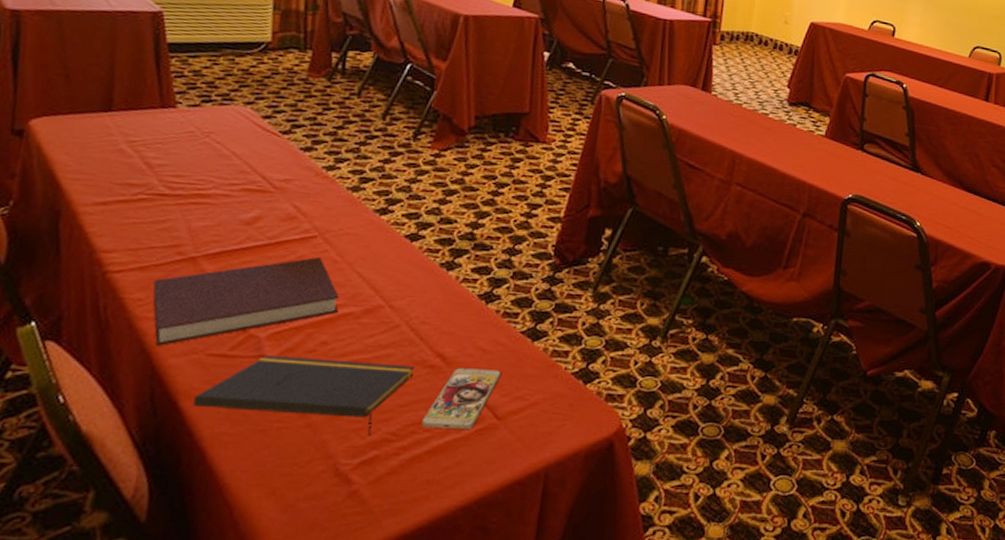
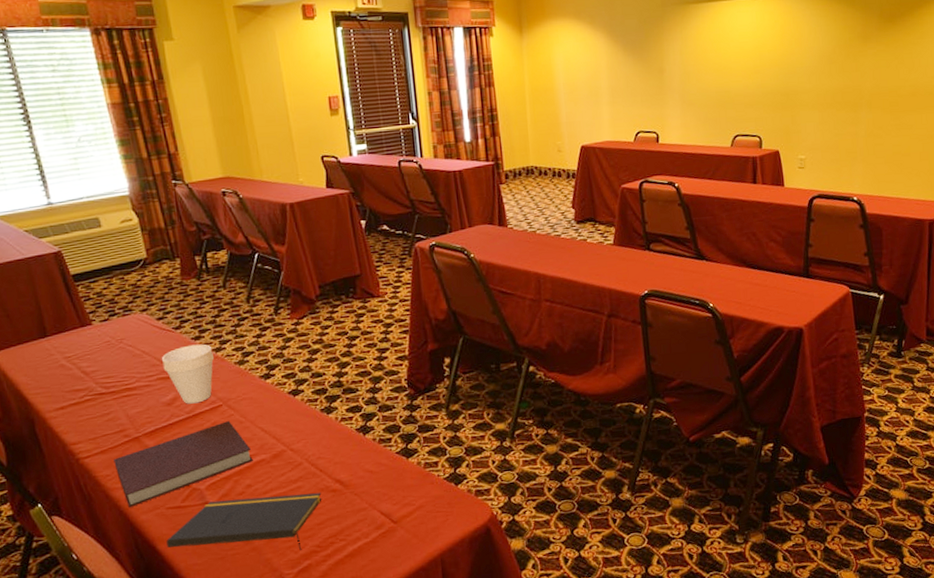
cup: none [253,155,324,229] -> present [161,344,215,404]
smartphone: present [421,368,502,429] -> none [337,485,389,538]

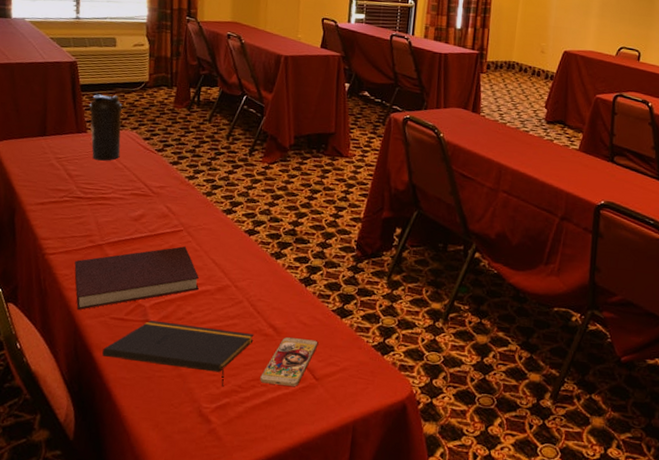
water bottle: none [87,278,135,351] -> present [88,94,123,161]
cup: present [161,344,215,404] -> none [139,168,187,224]
smartphone: none [337,485,389,538] -> present [260,337,318,386]

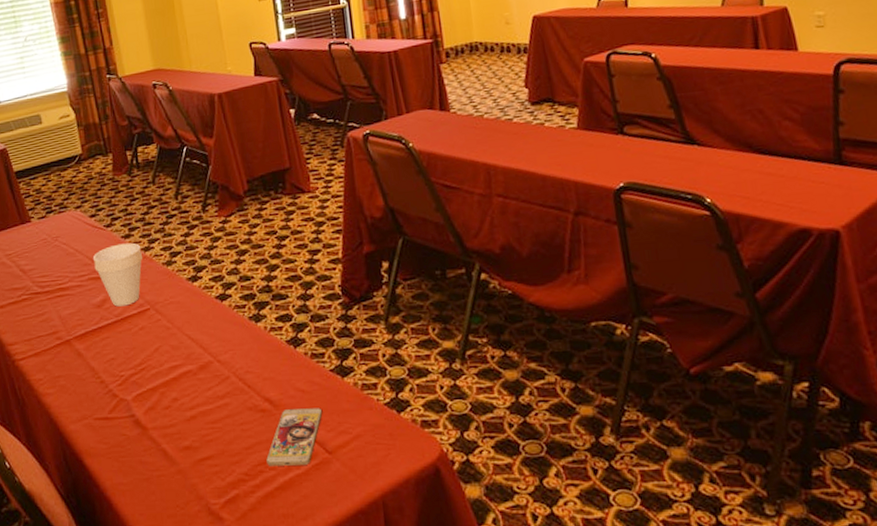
notebook: present [74,246,199,310] -> none [46,326,179,415]
water bottle: present [88,94,123,161] -> none [27,175,69,249]
notepad: present [102,320,254,387] -> none [93,411,250,477]
cup: none [139,168,187,224] -> present [92,242,143,307]

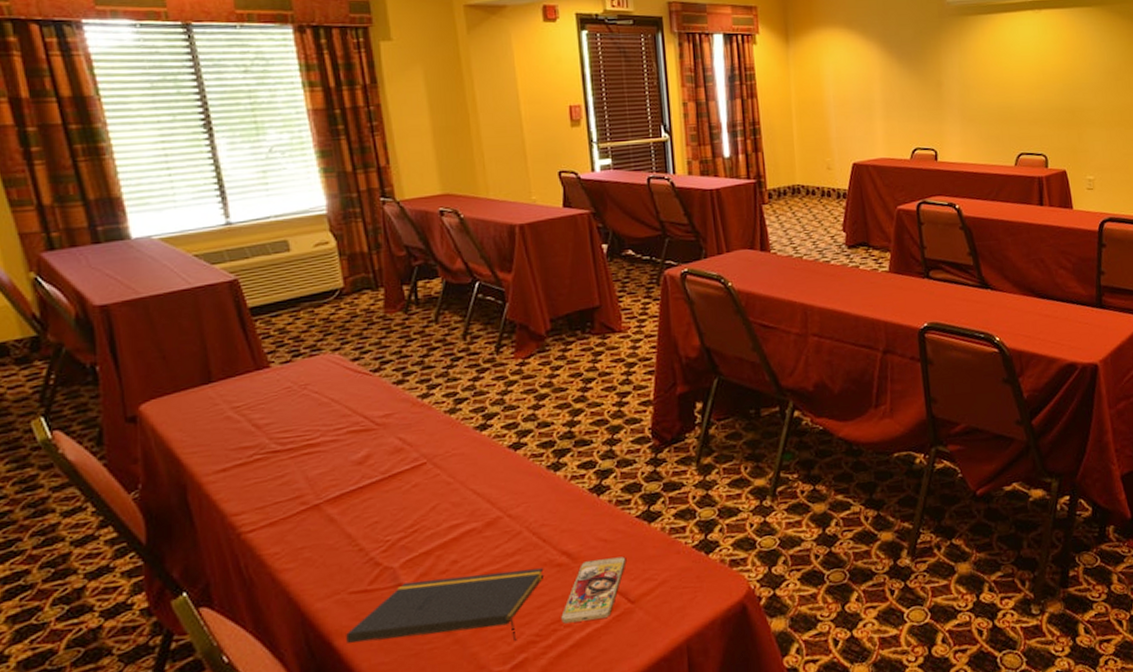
cup: present [92,242,143,307] -> none [353,389,420,463]
notepad: none [93,411,250,477] -> present [346,568,544,643]

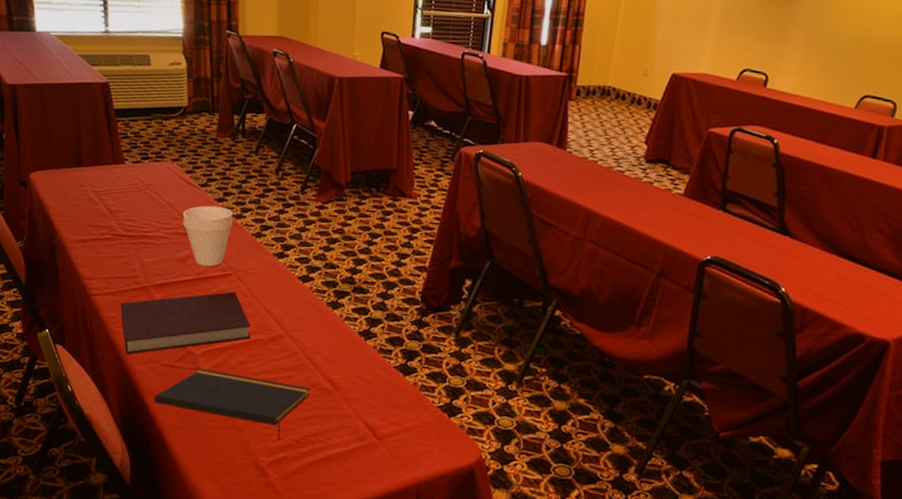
notebook: none [285,482,461,593] -> present [120,291,251,354]
cup: none [353,389,420,463] -> present [182,205,234,267]
smartphone: present [561,556,627,624] -> none [318,393,380,445]

